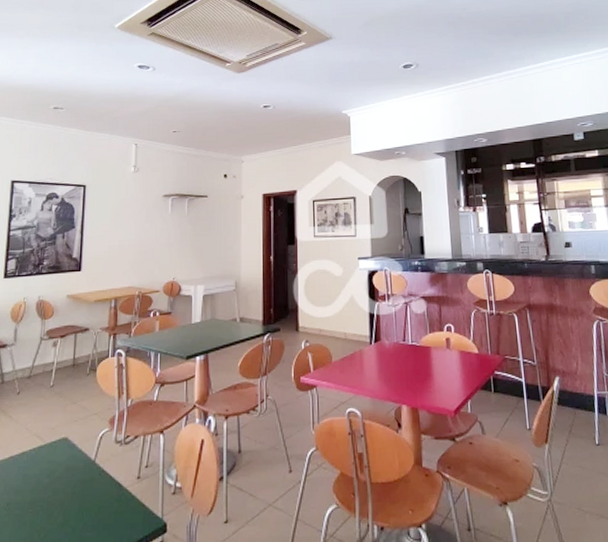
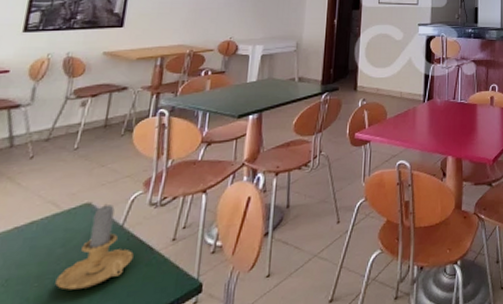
candle: none [45,439,106,518] -> present [55,203,134,290]

